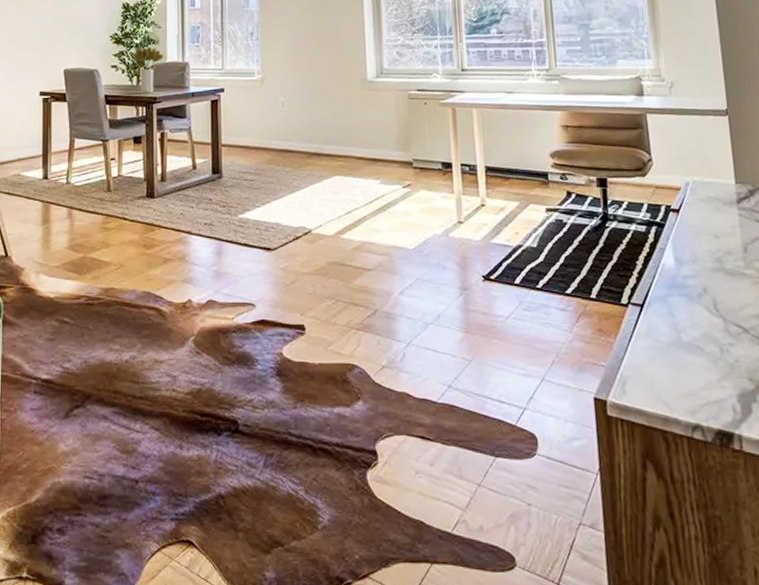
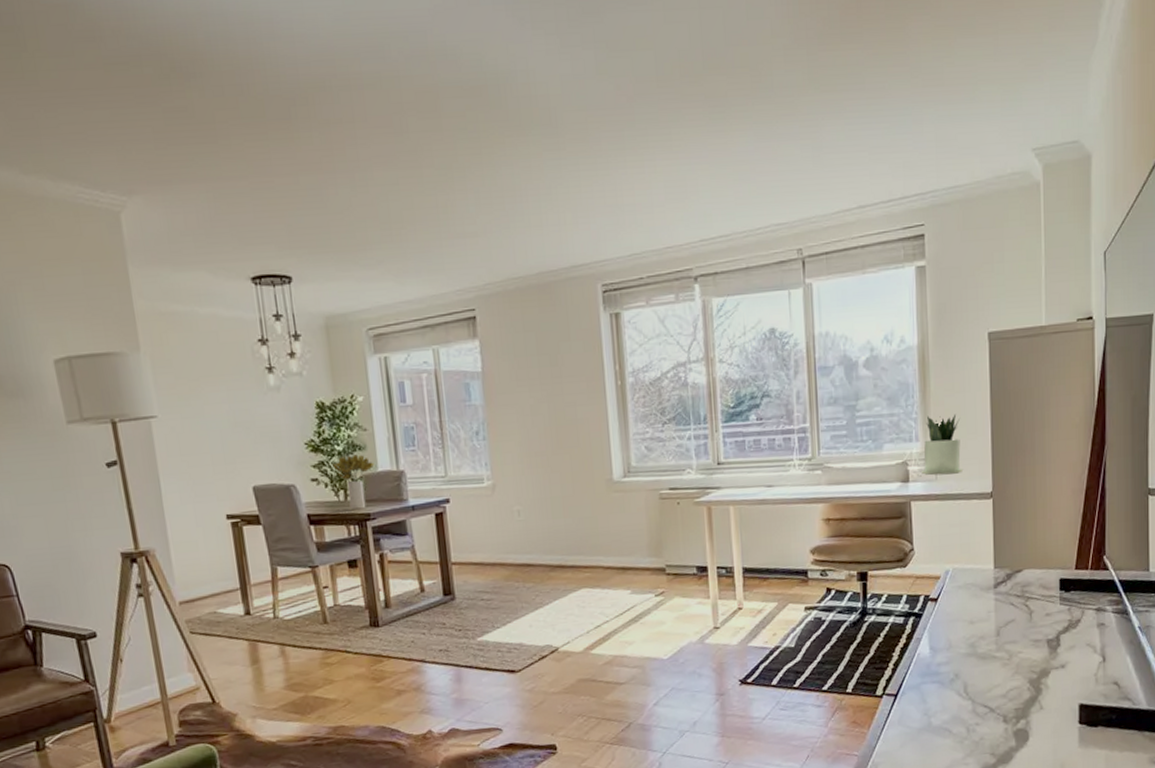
planter: none [654,35,697,91] -> present [920,413,964,476]

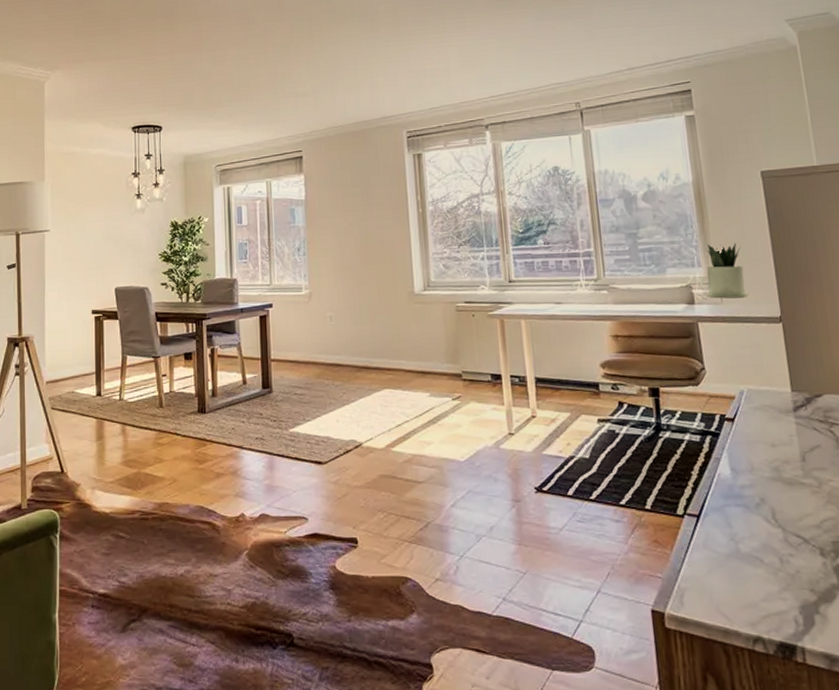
flower bouquet: present [333,454,375,510] -> none [179,264,213,310]

